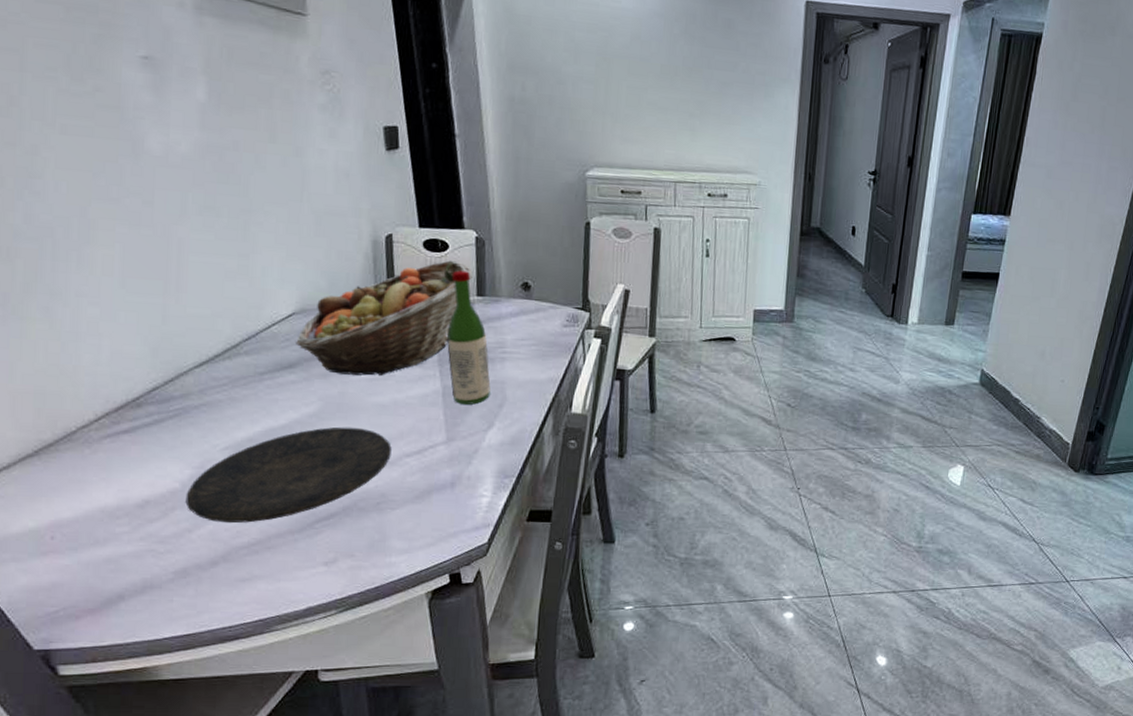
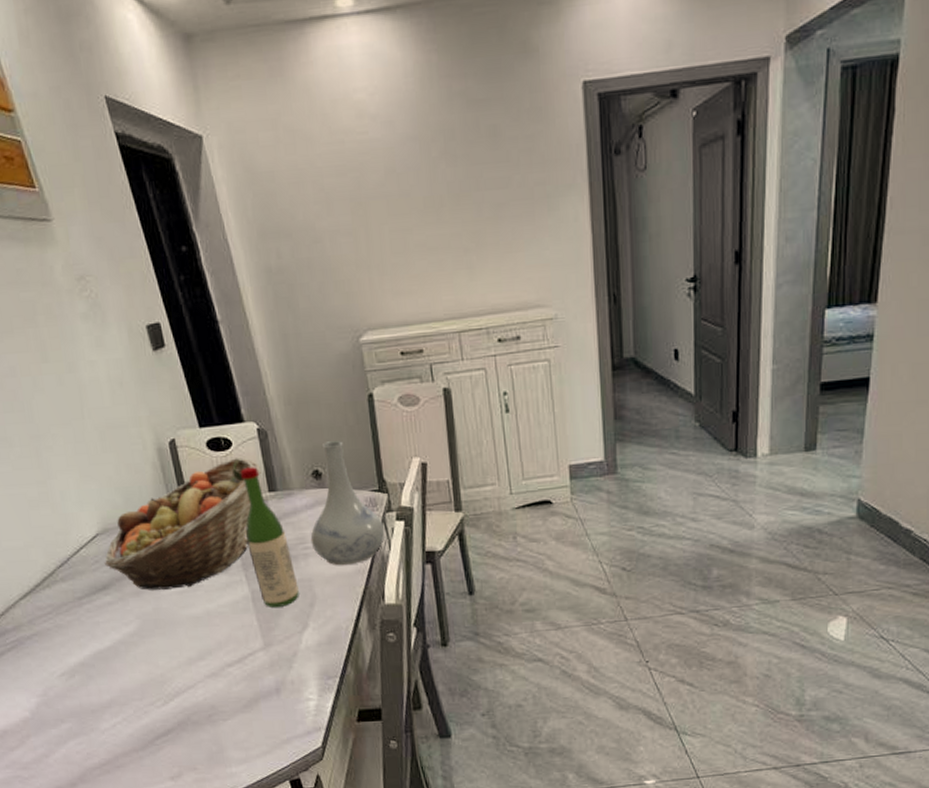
plate: present [185,426,392,524] -> none [36,642,214,746]
vase: none [510,258,582,374] -> present [310,441,385,566]

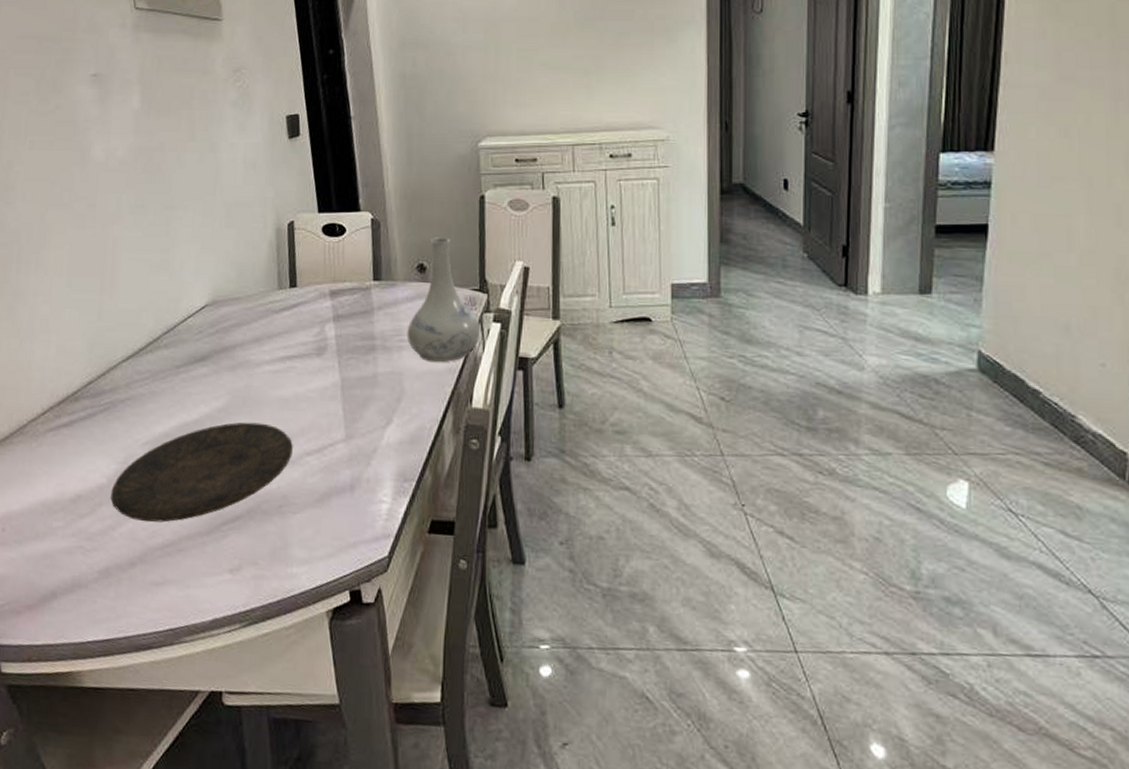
plate: none [36,642,214,746] -> present [110,422,293,523]
fruit basket: present [104,457,261,590] -> none [208,244,369,368]
wine bottle: present [240,467,299,607] -> none [344,255,388,398]

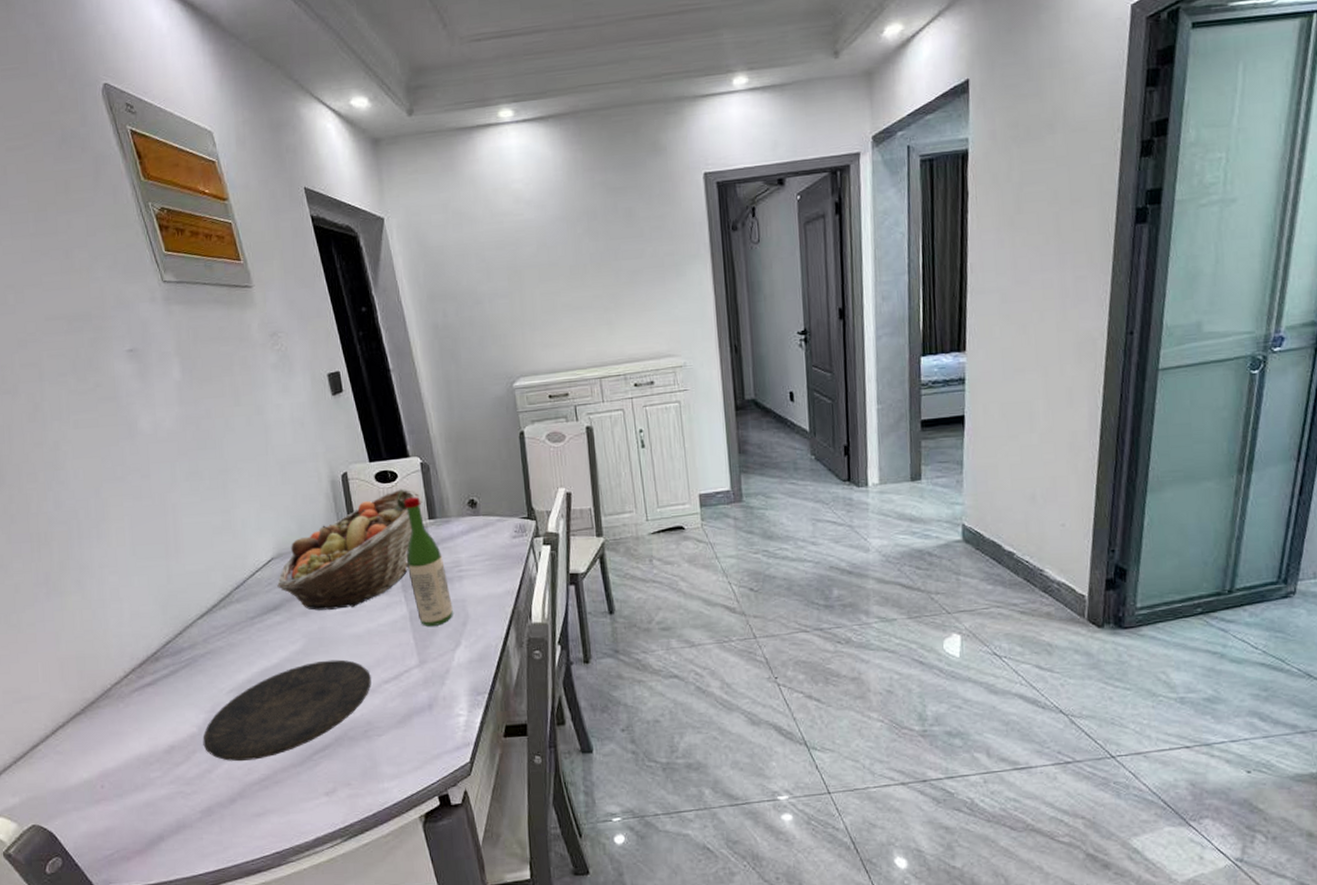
fruit basket: none [208,244,369,368] -> present [277,488,423,611]
wine bottle: none [344,255,388,398] -> present [403,497,453,626]
vase: present [406,237,481,363] -> none [465,473,533,588]

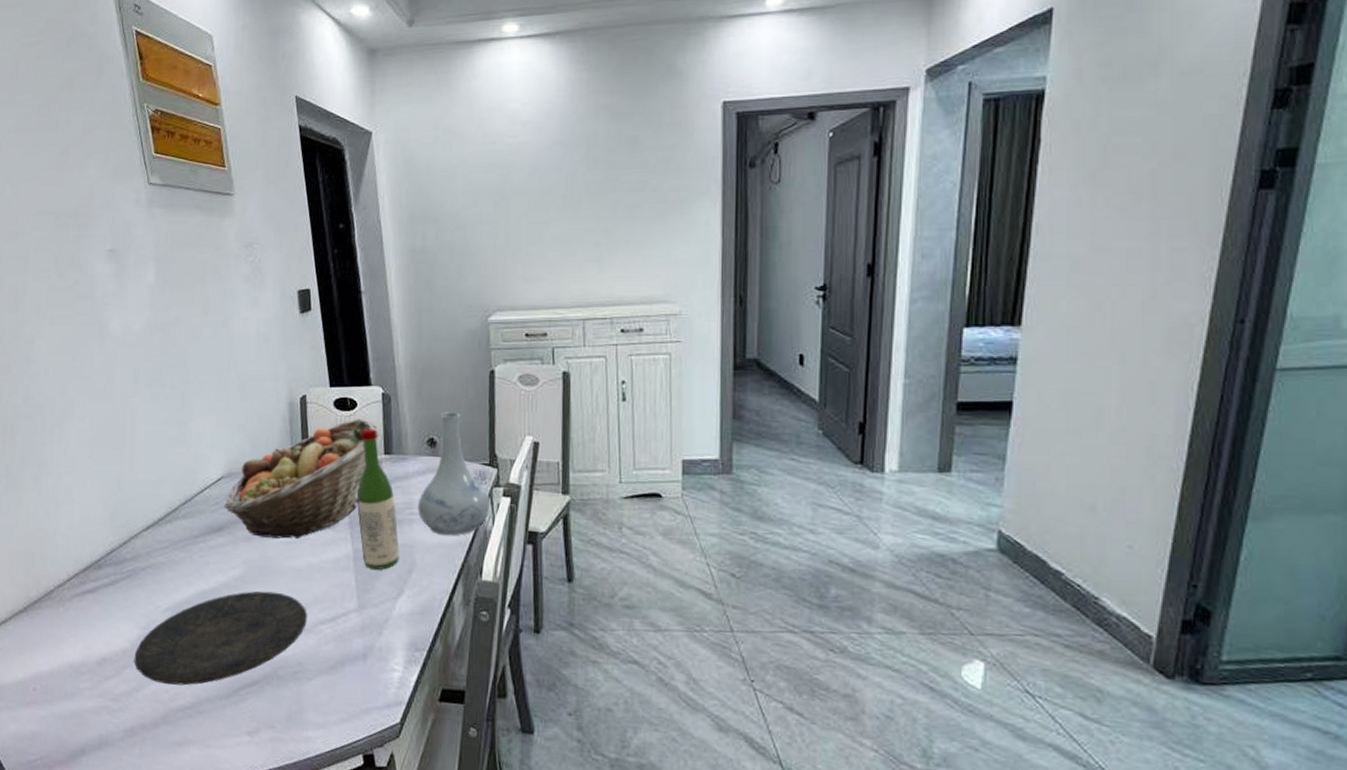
vase: none [465,473,533,588] -> present [417,412,491,537]

